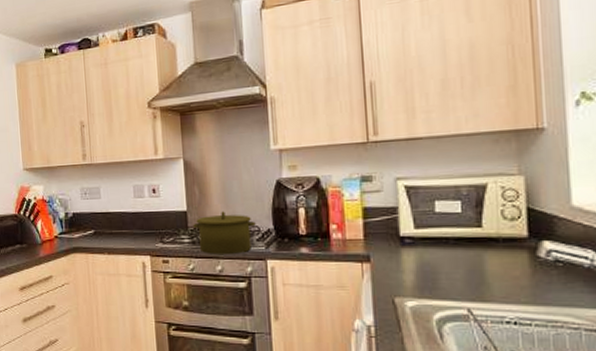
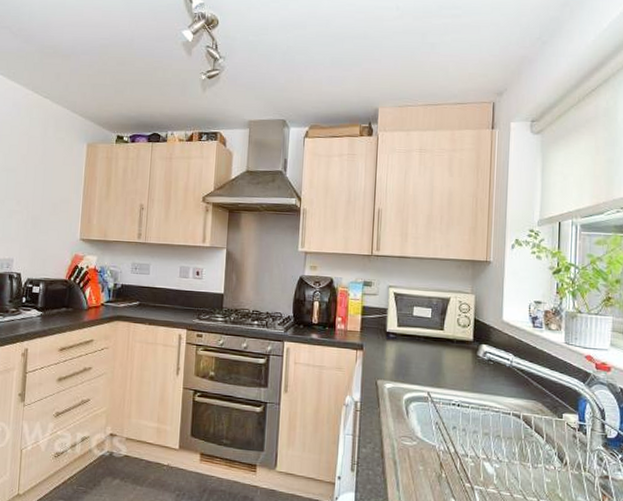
cooking pot: present [193,211,256,255] -> none [227,297,279,335]

